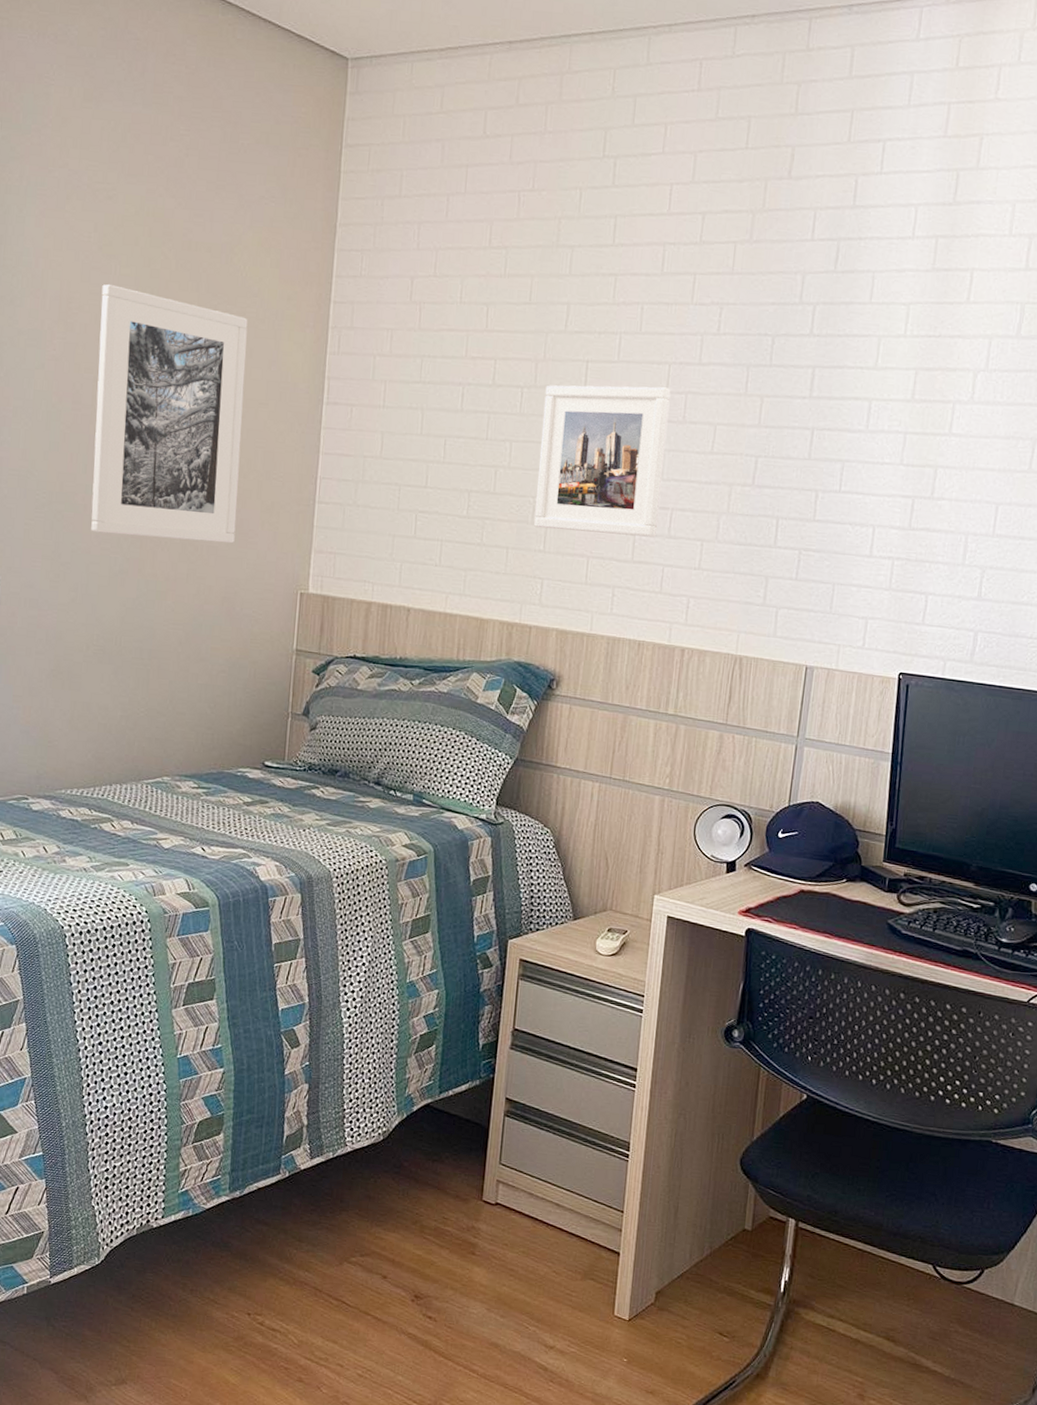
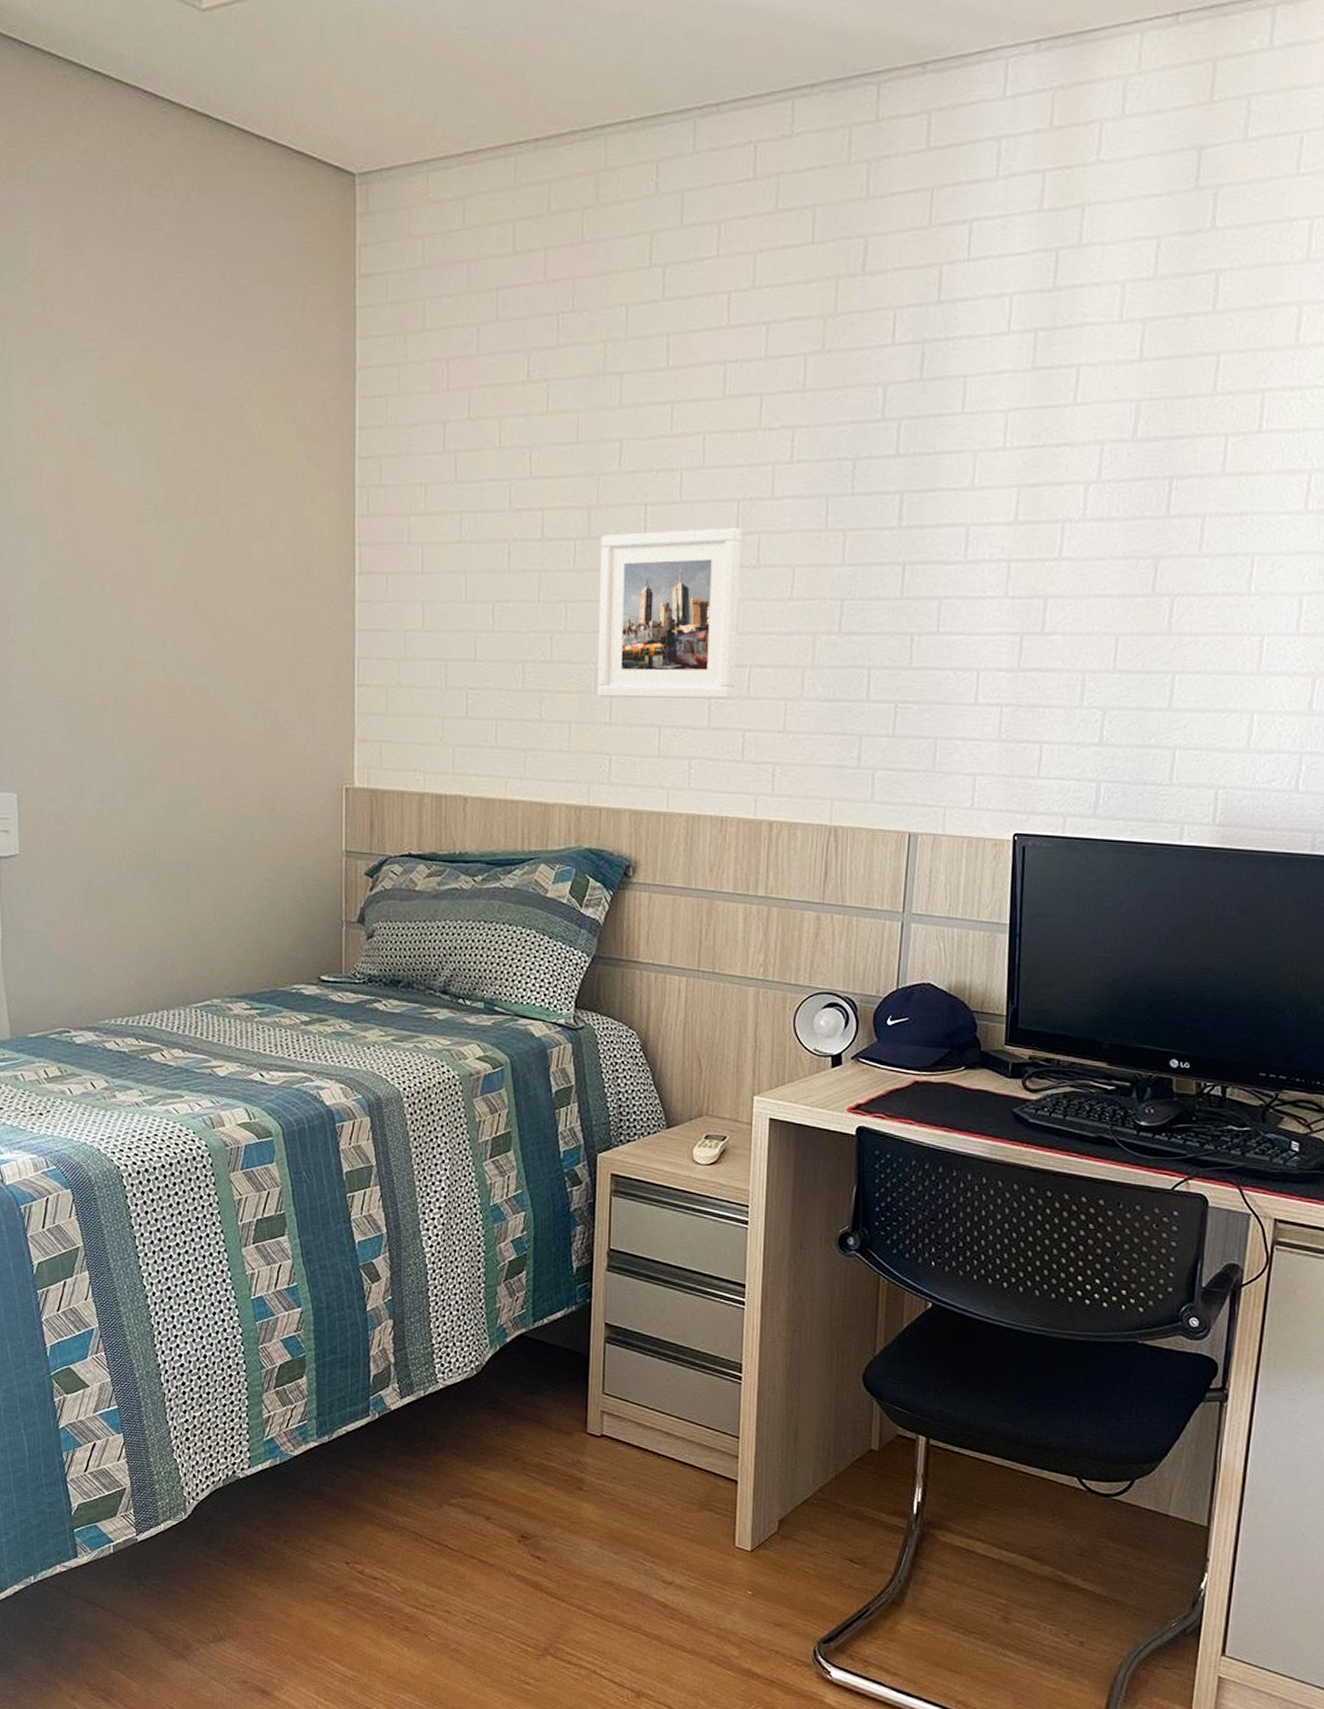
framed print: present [91,284,248,544] -> none [102,456,270,738]

